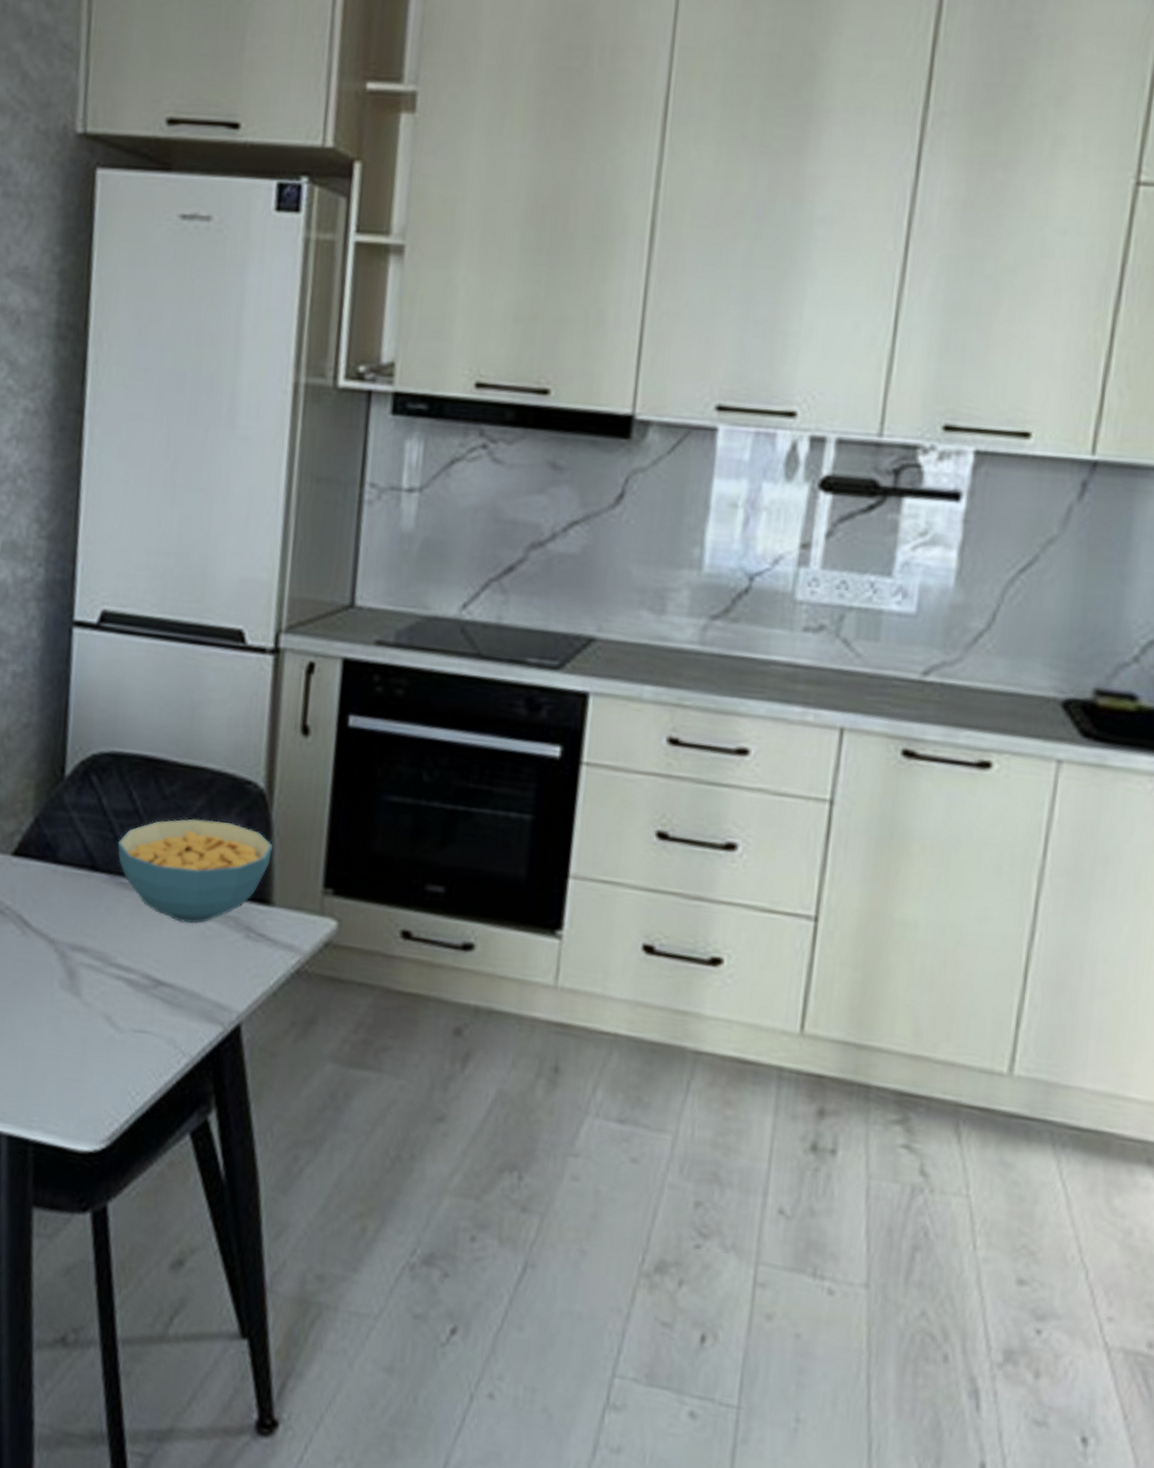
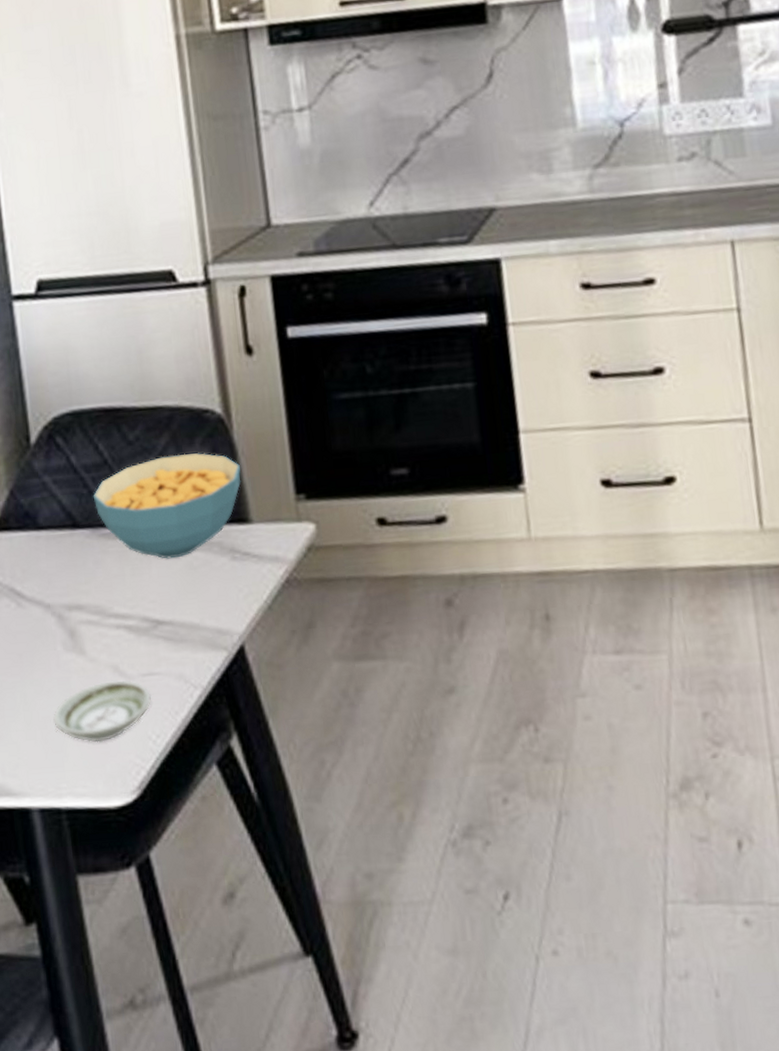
saucer: none [37,1027,138,1086] -> present [53,680,152,743]

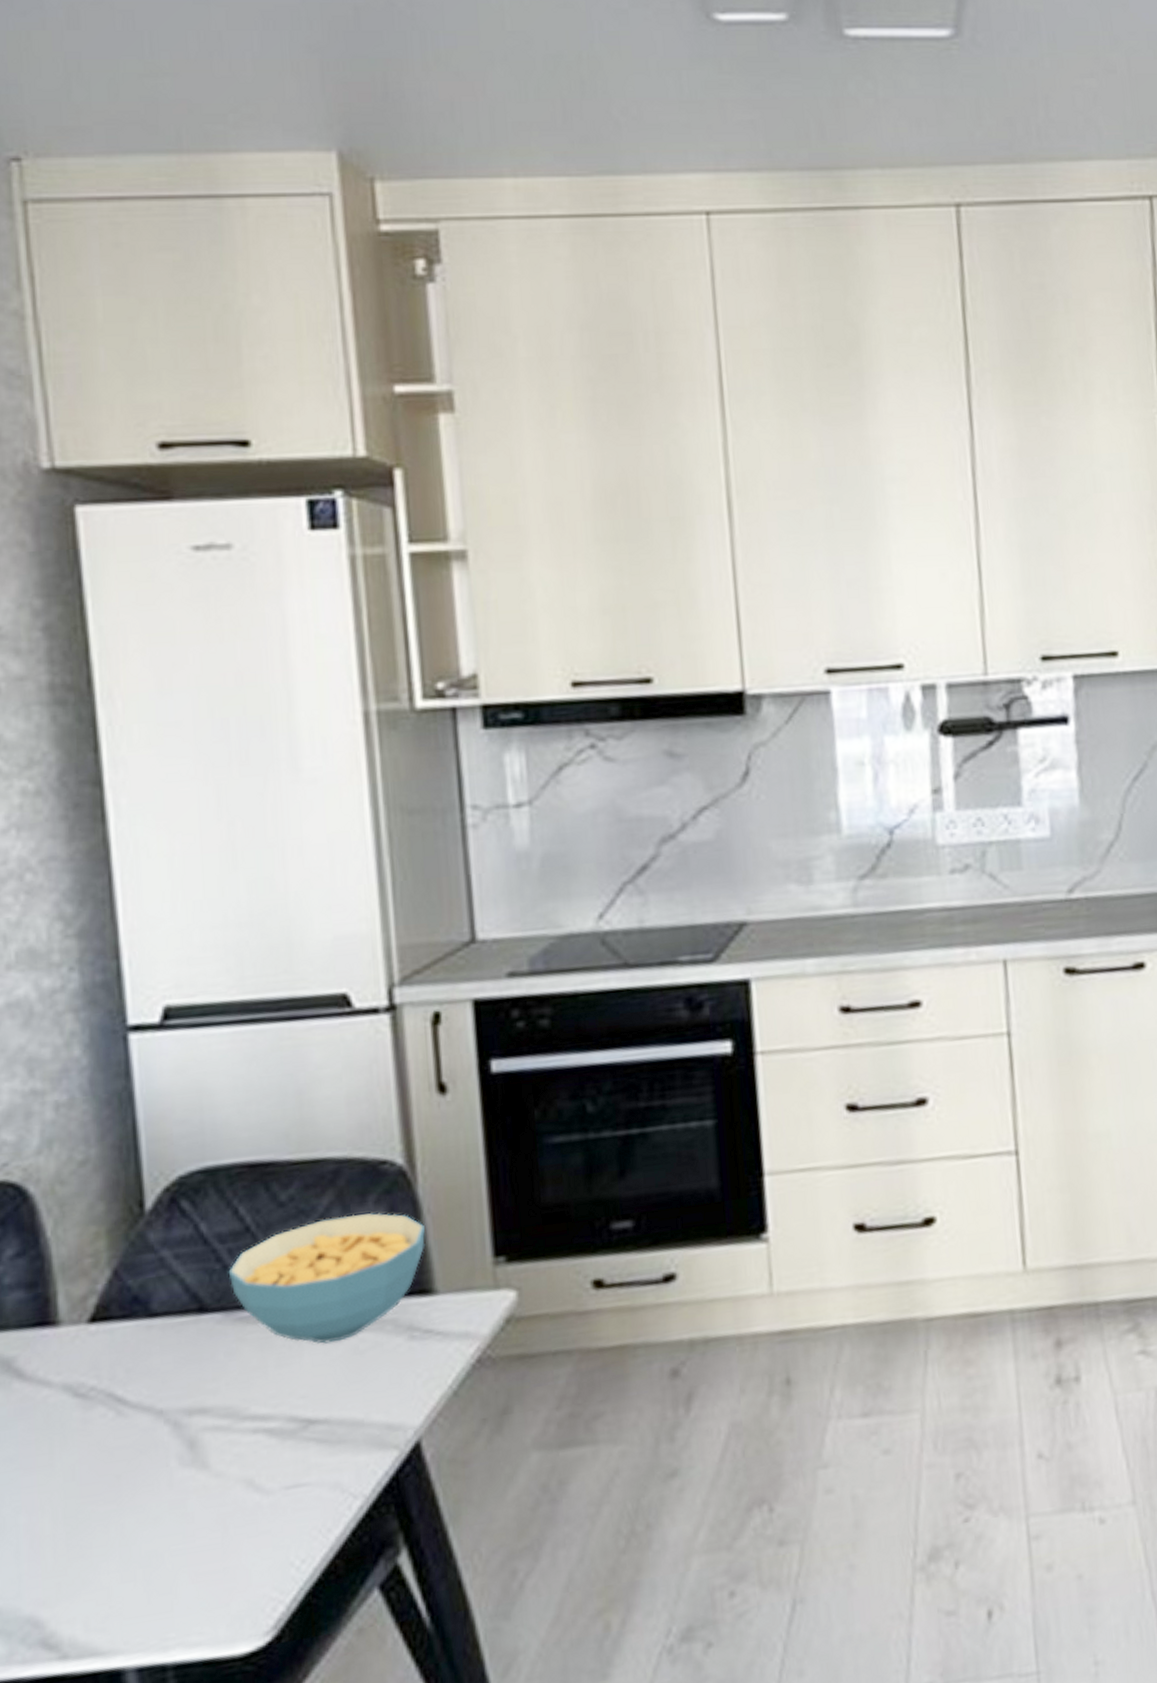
saucer: present [53,680,152,743] -> none [161,1495,296,1578]

